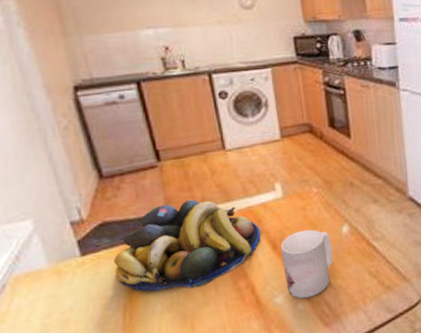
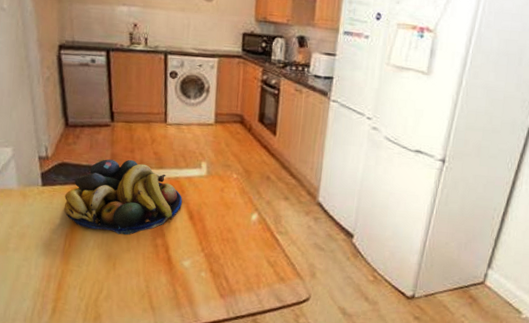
mug: present [280,229,334,299] -> none [195,208,241,269]

